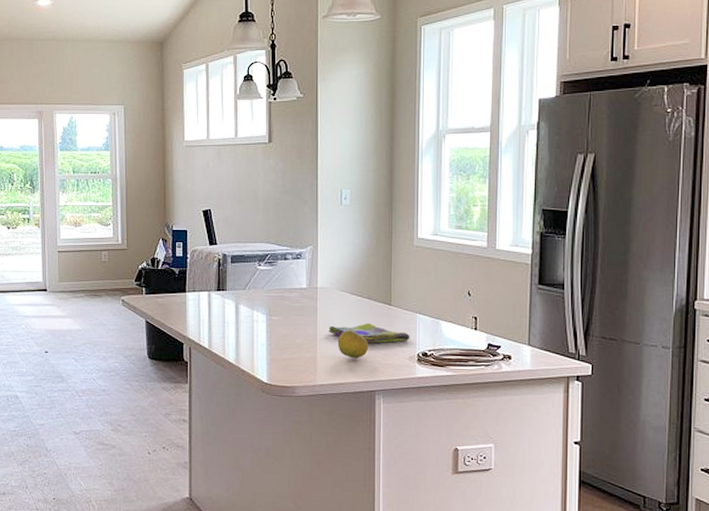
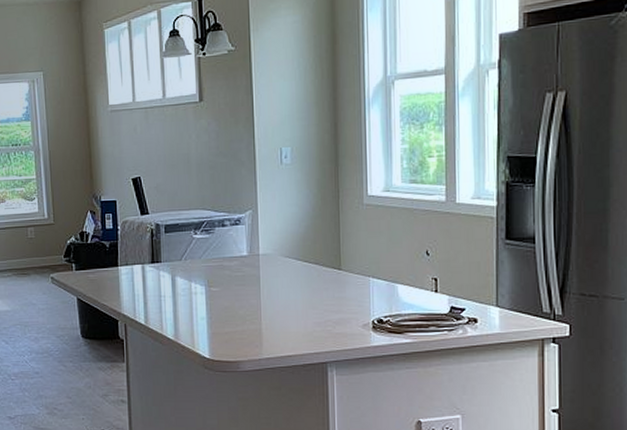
dish towel: present [329,322,410,344] -> none [273,289,364,312]
fruit: present [337,329,369,359] -> none [283,298,318,329]

